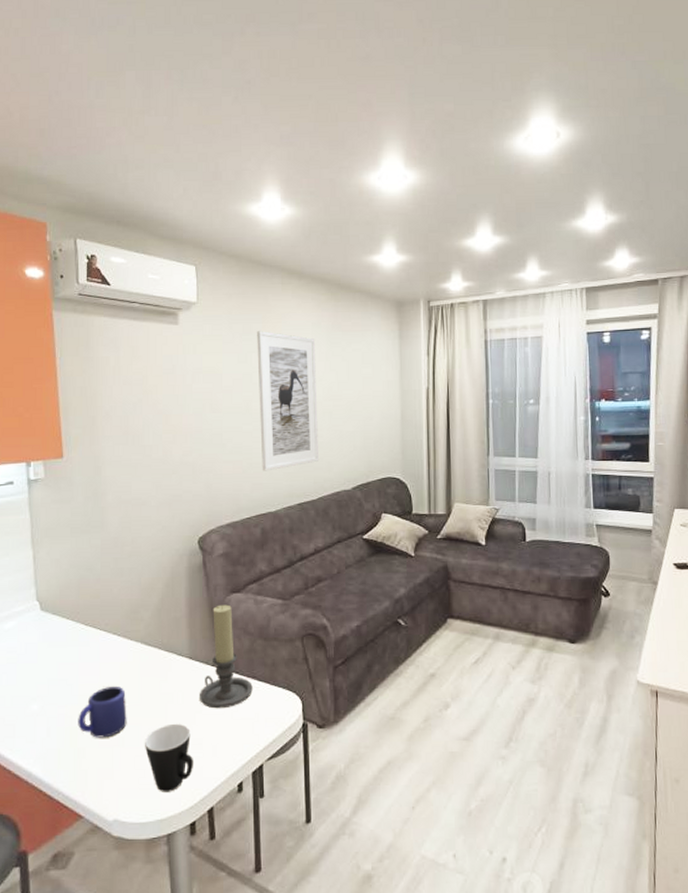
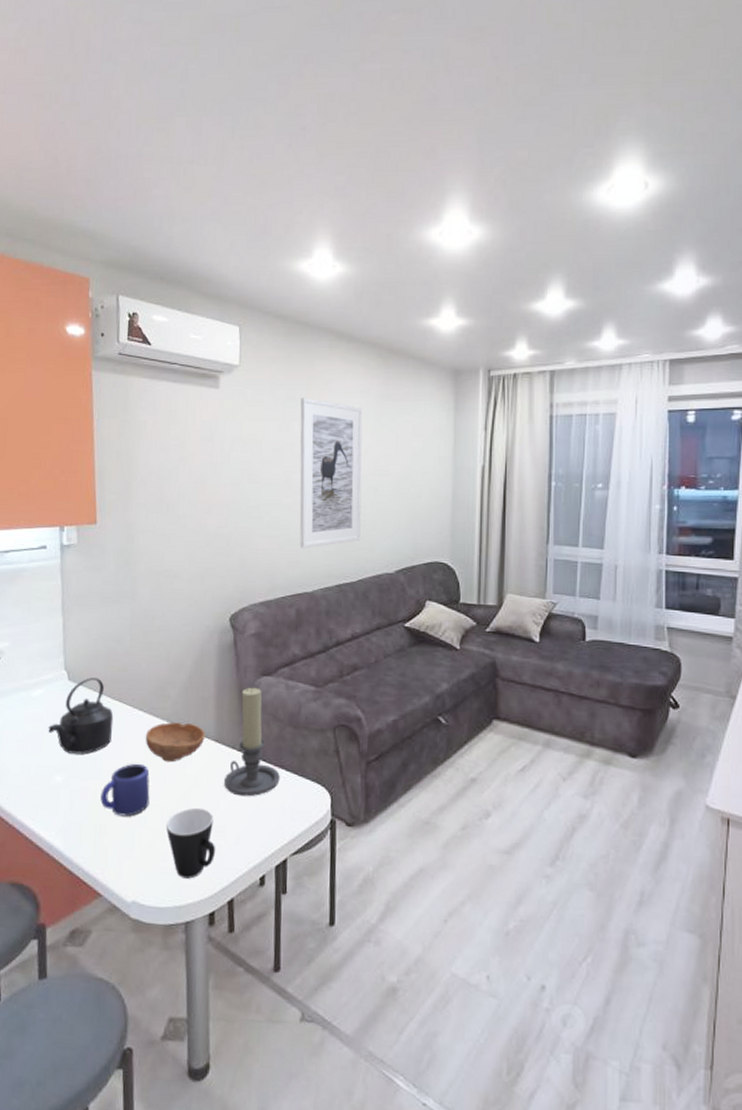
kettle: none [22,606,88,682] -> present [48,677,114,754]
bowl: none [120,643,179,682] -> present [145,722,205,763]

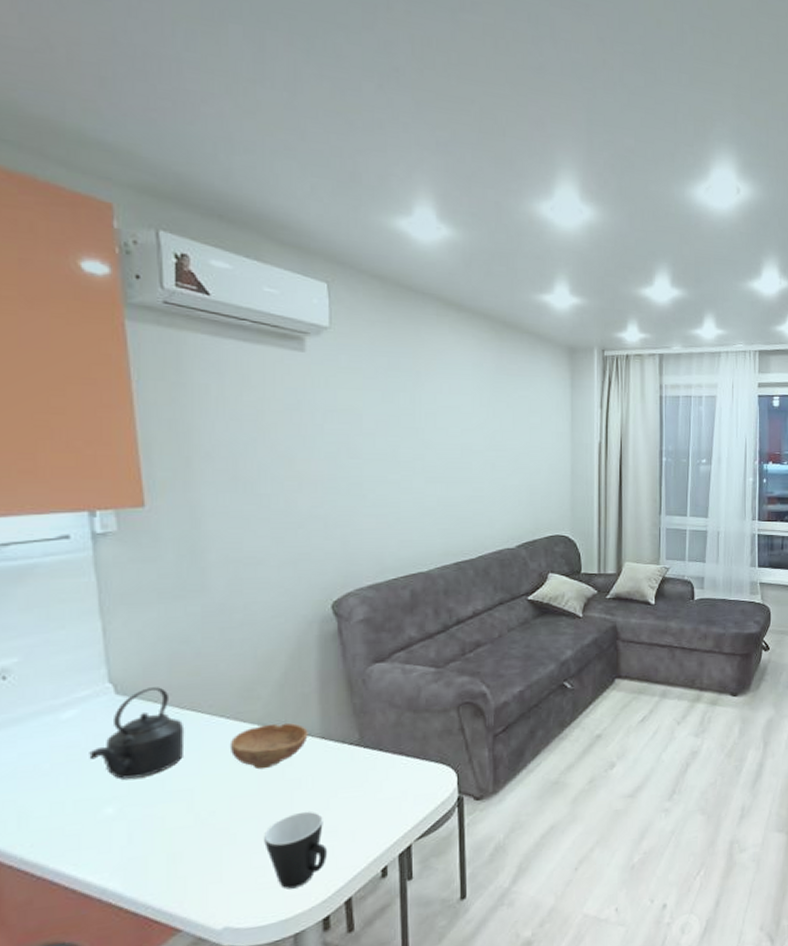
mug: present [100,764,150,816] -> none [172,777,240,839]
candle holder: present [224,687,280,797] -> none [335,675,400,791]
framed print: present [299,398,363,549] -> none [406,367,478,527]

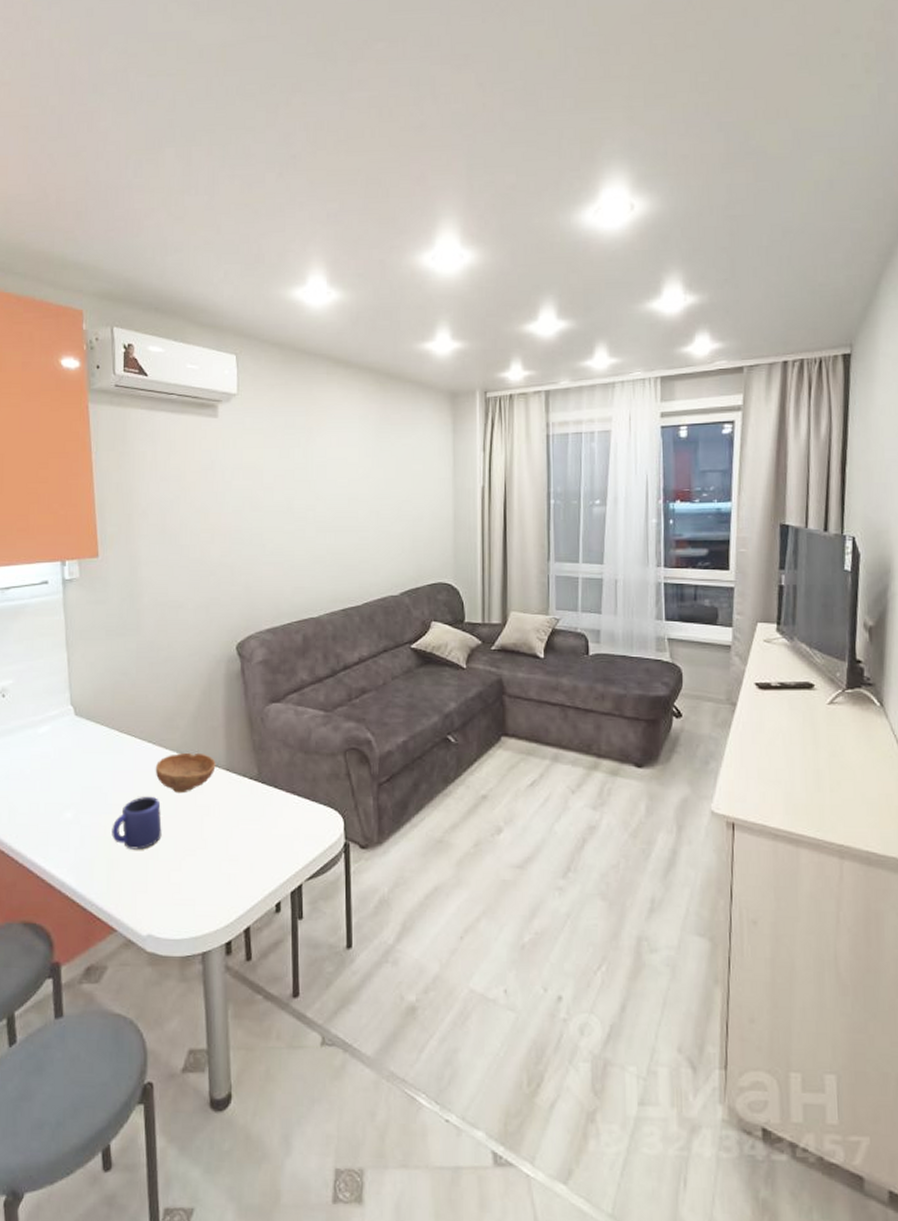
kettle: present [89,687,185,780] -> none [56,712,122,789]
mug: none [172,777,240,839] -> present [112,797,162,850]
mug: present [264,811,328,890] -> none [180,837,231,909]

